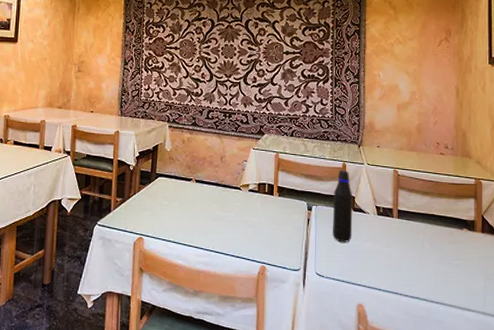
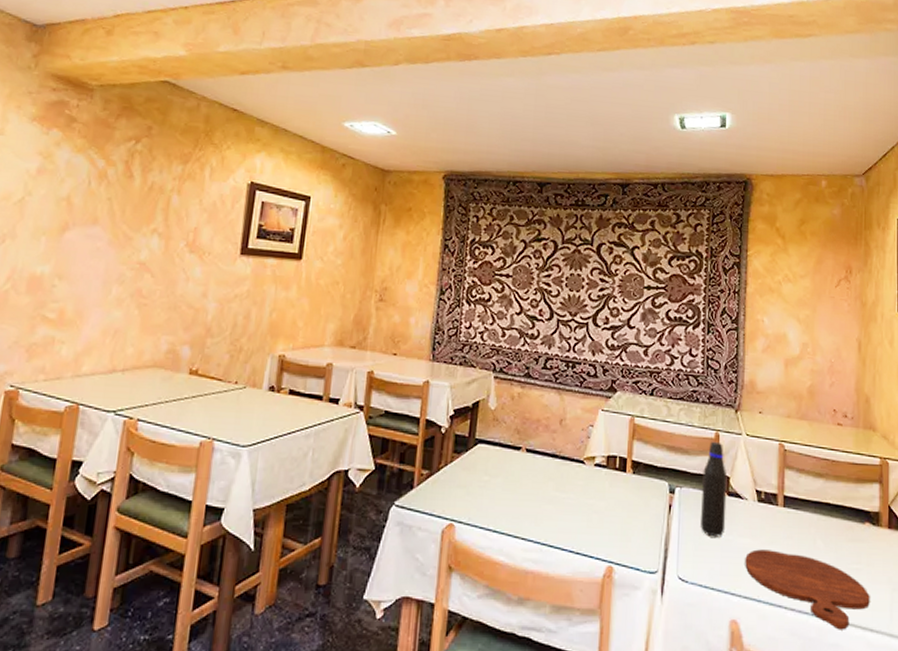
cutting board: none [368,251,467,310] -> present [745,549,870,630]

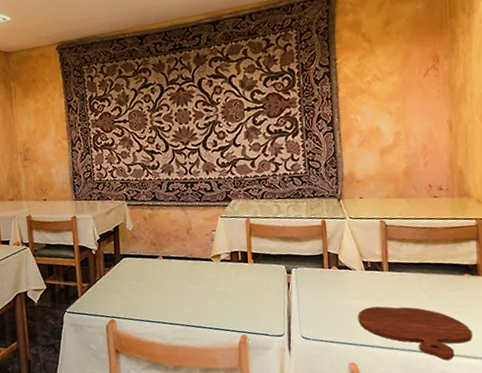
water bottle: present [701,441,728,537] -> none [314,227,339,303]

